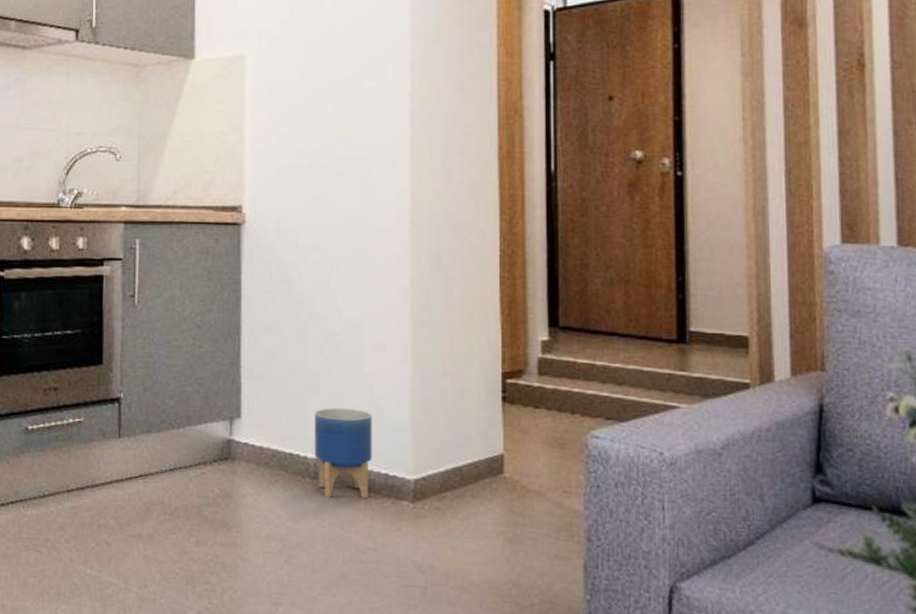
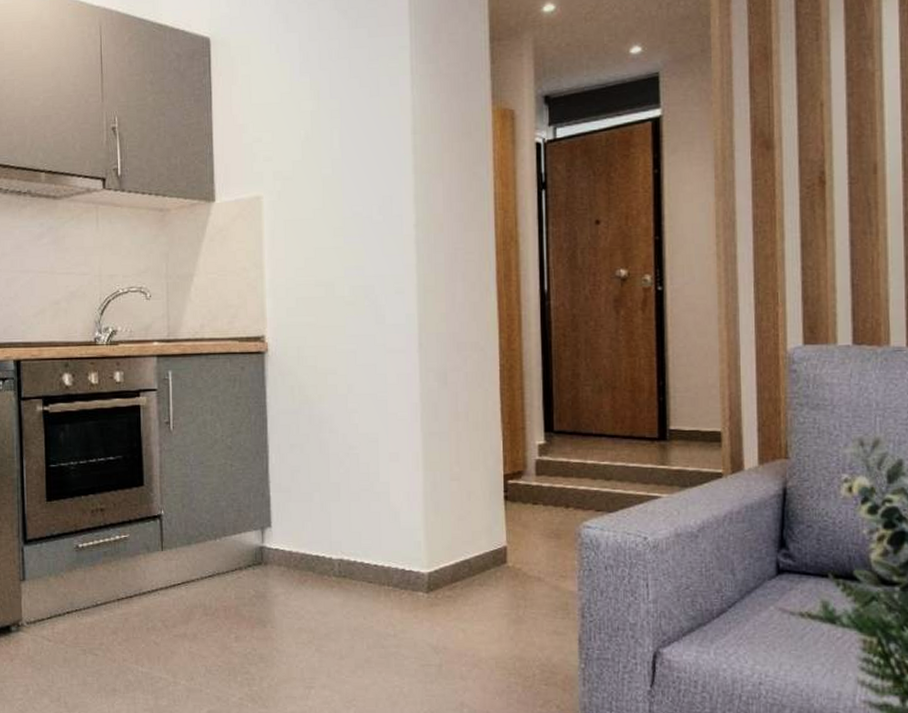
planter: present [314,407,373,499] -> none [337,513,390,594]

